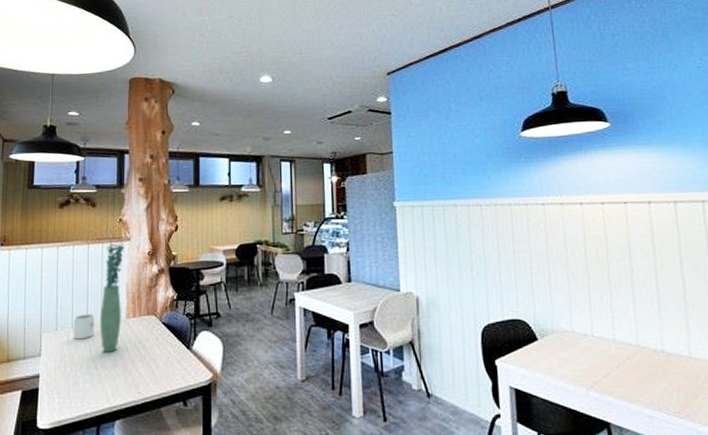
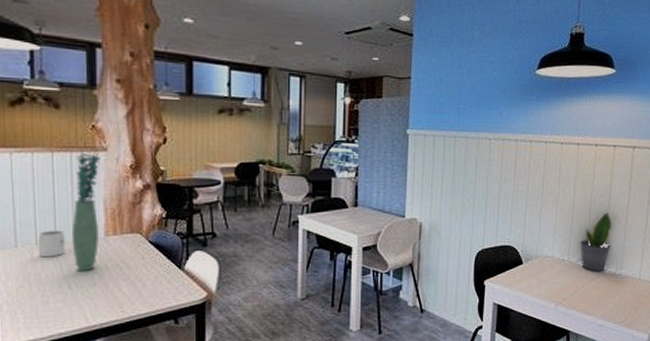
potted plant: none [602,275,643,349] -> present [579,210,612,272]

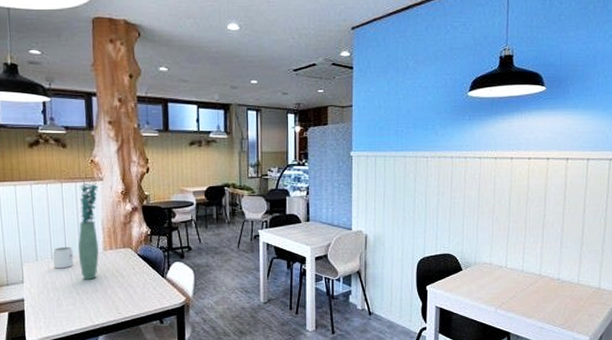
potted plant: present [579,210,612,272] -> none [516,219,548,278]

